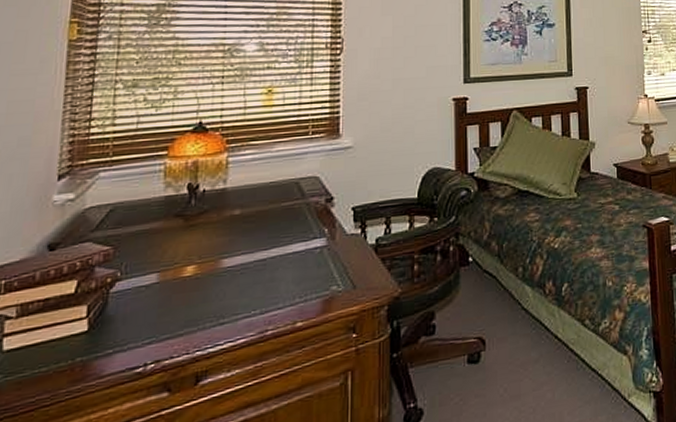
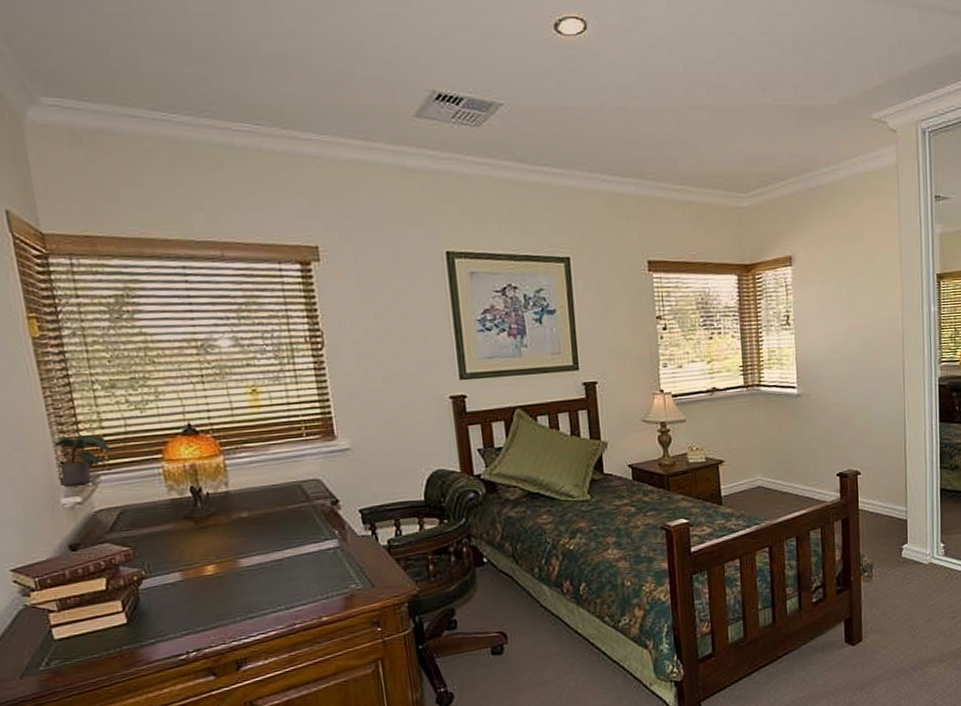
potted plant: none [56,131,120,185] -> present [51,434,114,488]

